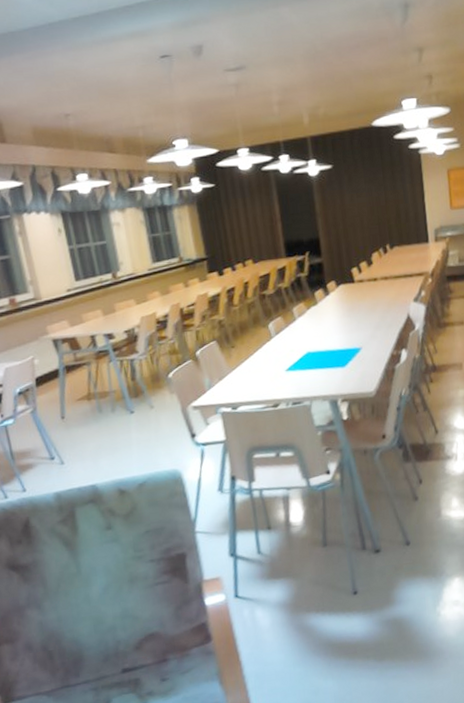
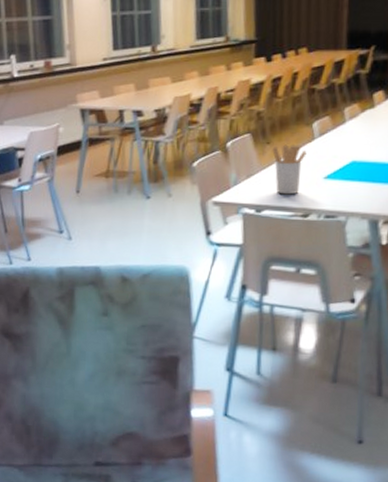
utensil holder: none [237,345,268,391] -> present [272,144,307,195]

